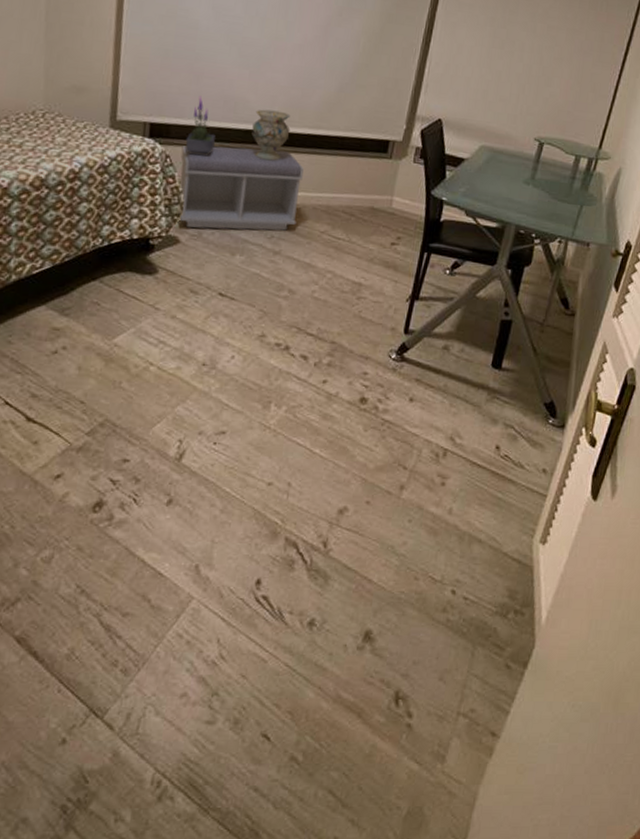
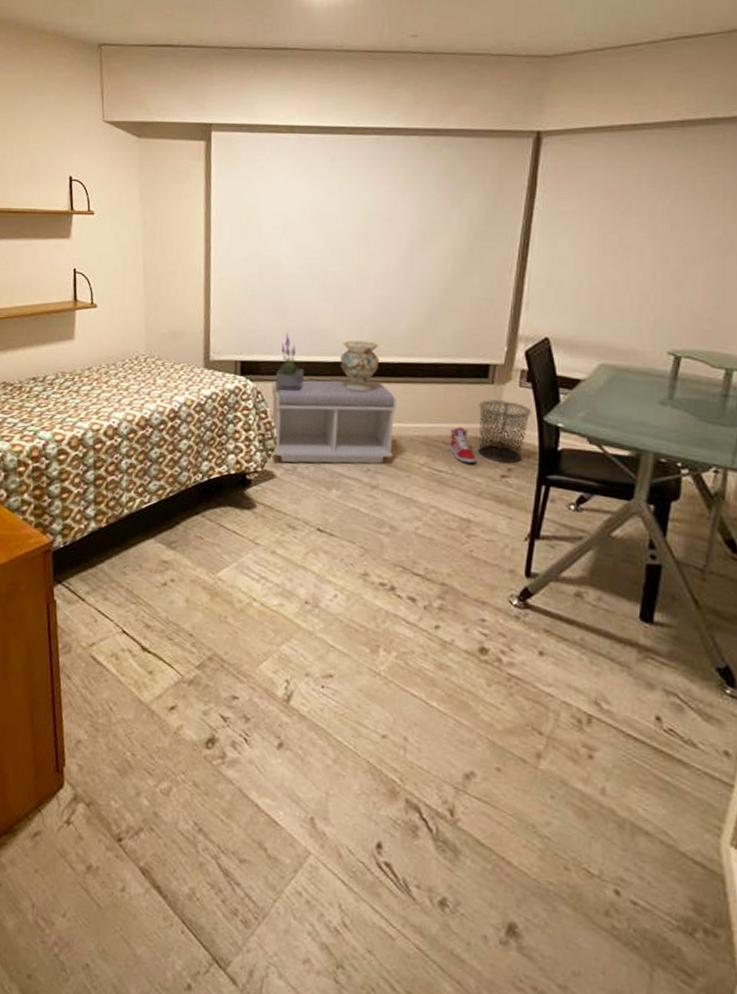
sneaker: none [348,197,372,232] -> present [449,427,477,464]
waste bin: none [372,173,422,233] -> present [477,399,532,464]

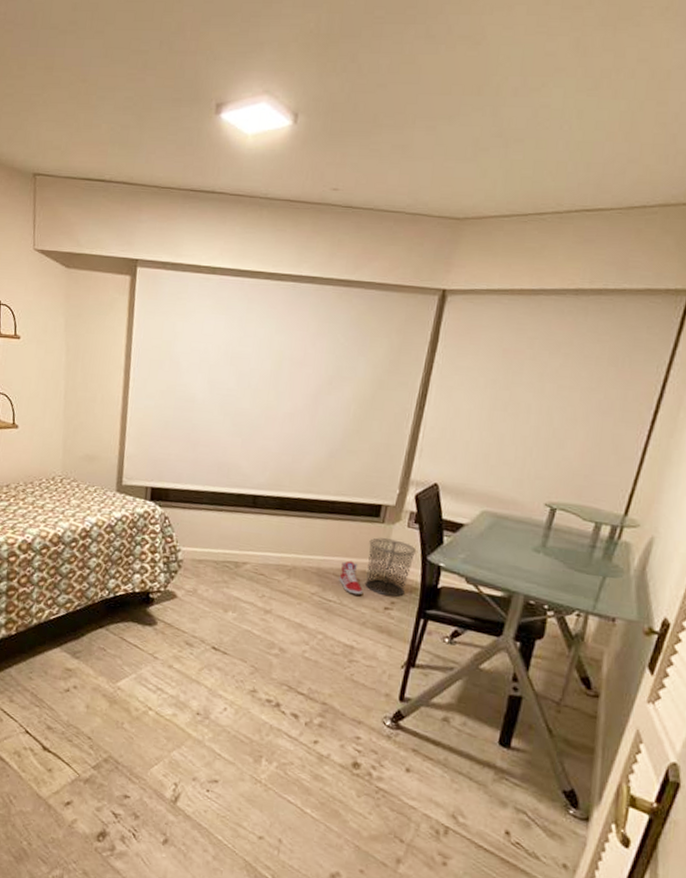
bench: present [271,380,397,464] -> none [176,508,294,591]
potted plant: present [275,332,304,390] -> none [182,463,210,517]
decorative vase: present [340,340,380,392] -> none [244,474,281,524]

